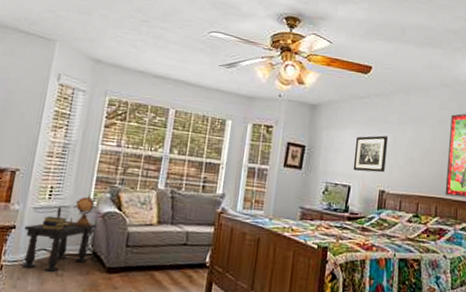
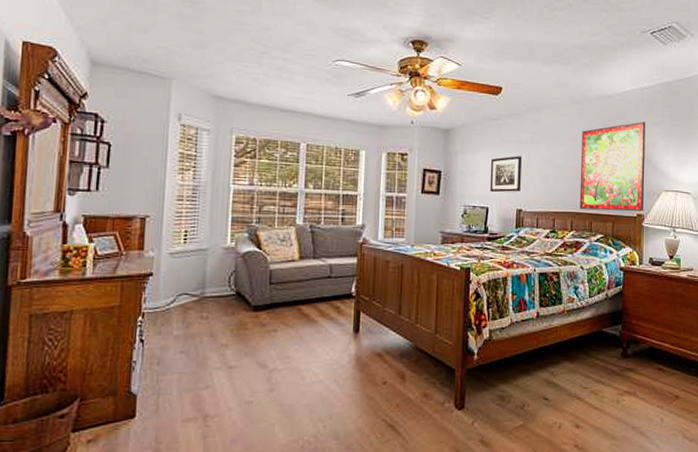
side table: present [21,194,97,272] -> none [162,235,237,315]

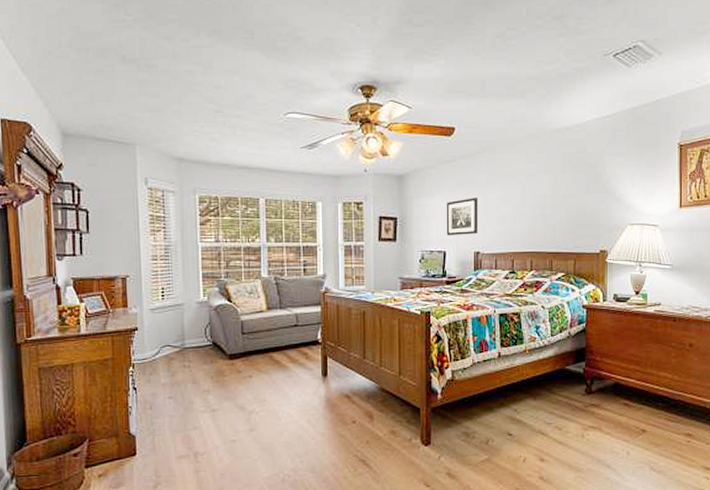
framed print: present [579,121,646,212] -> none [539,153,609,249]

